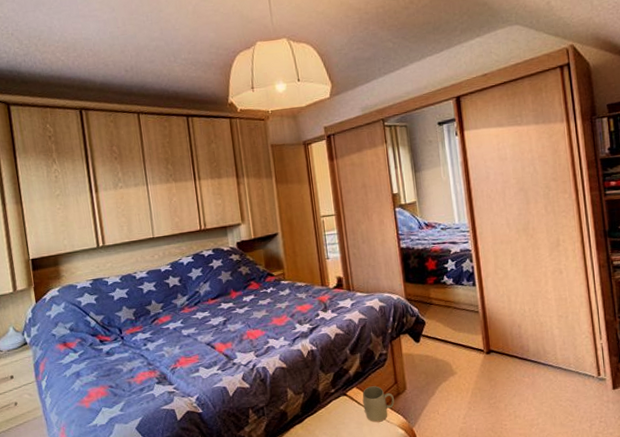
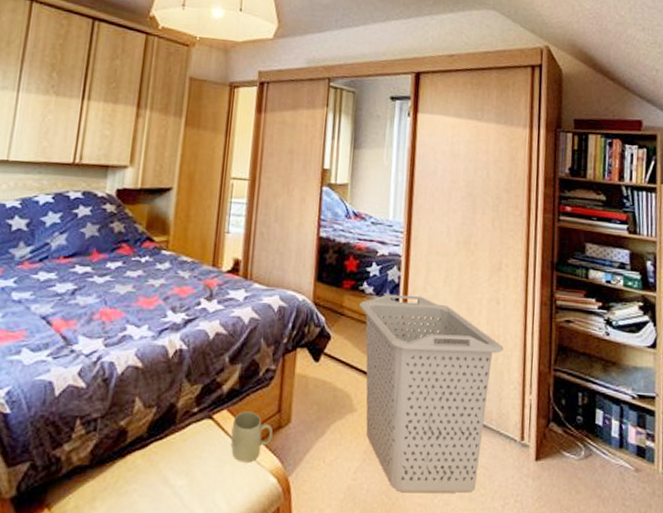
laundry basket: none [443,278,572,428] -> present [358,294,504,494]

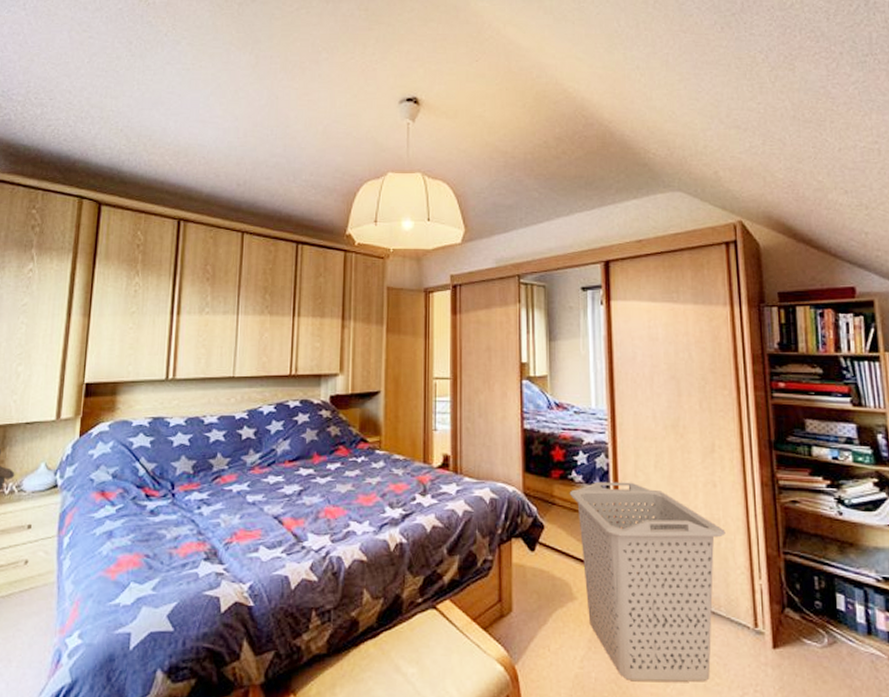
mug: present [230,411,273,463] -> none [456,601,495,651]

